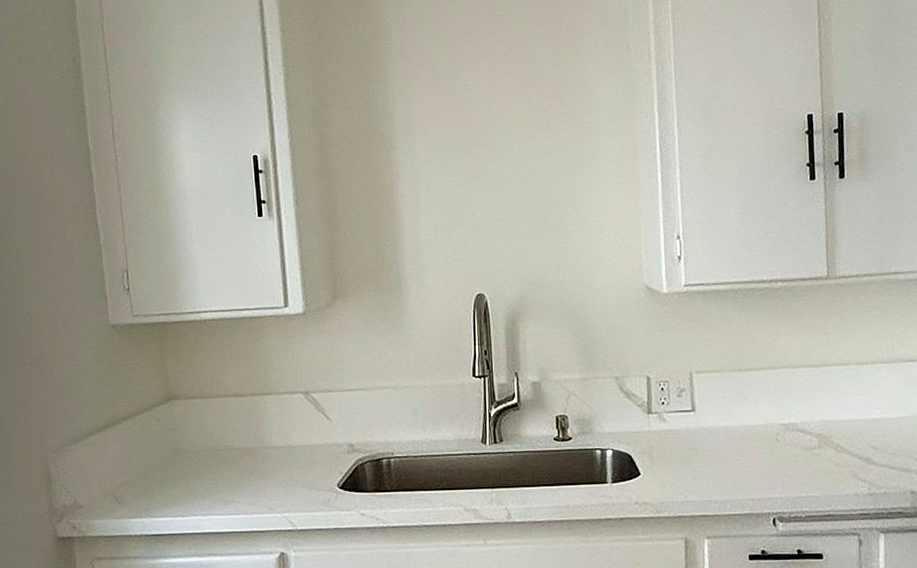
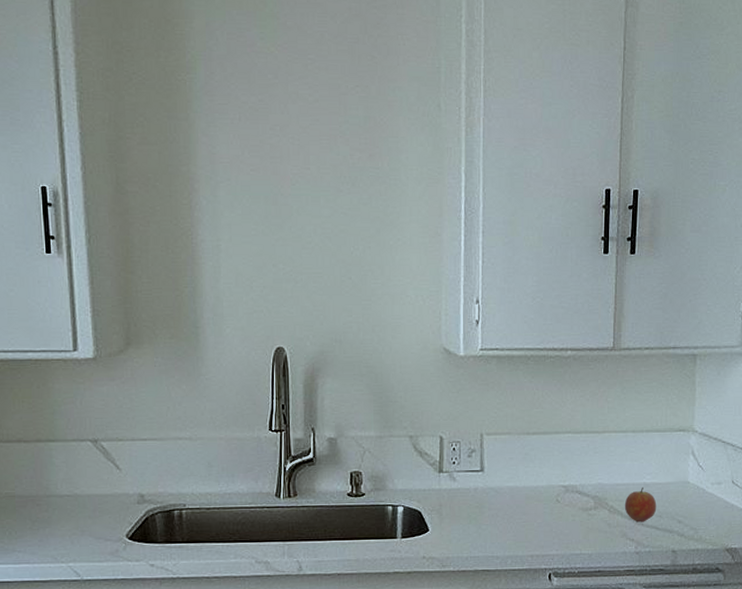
fruit: none [852,422,890,462] -> present [624,487,657,523]

